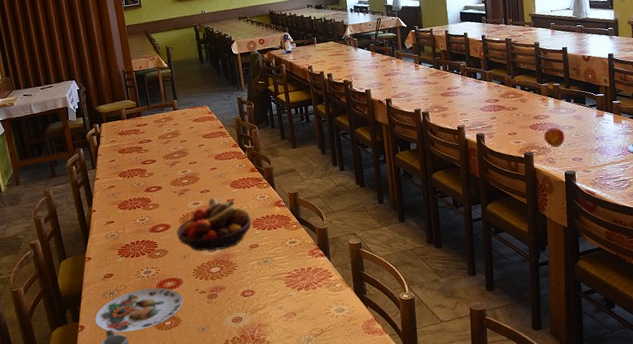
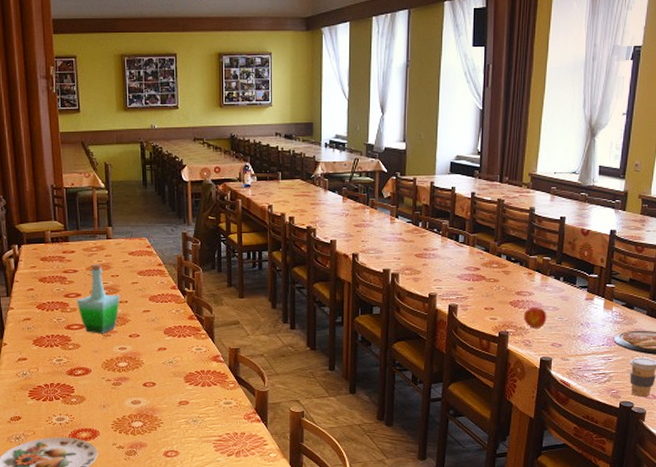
bottle: none [152,132,190,193] -> present [76,264,120,334]
fruit bowl: present [176,196,252,251] -> none [98,342,184,402]

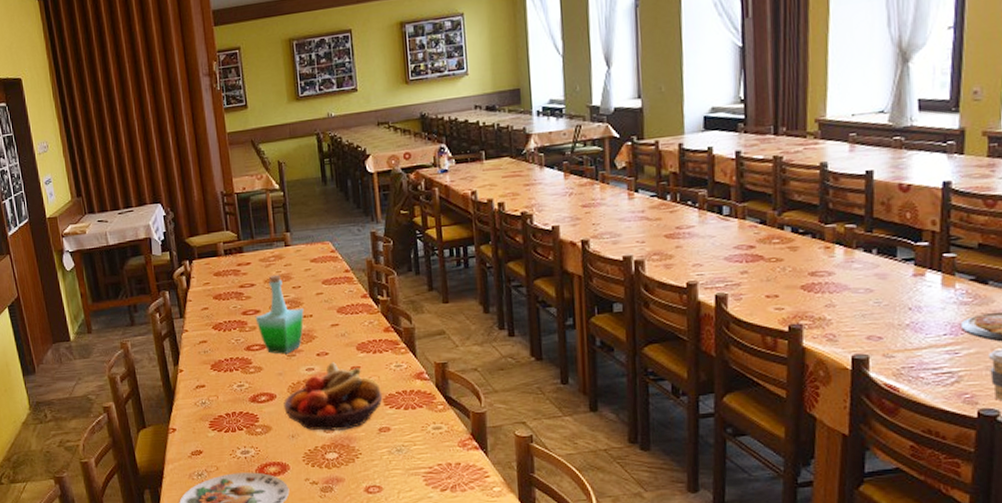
fruit bowl: none [98,342,184,402] -> present [284,361,383,431]
apple: present [523,307,547,329] -> none [822,290,857,319]

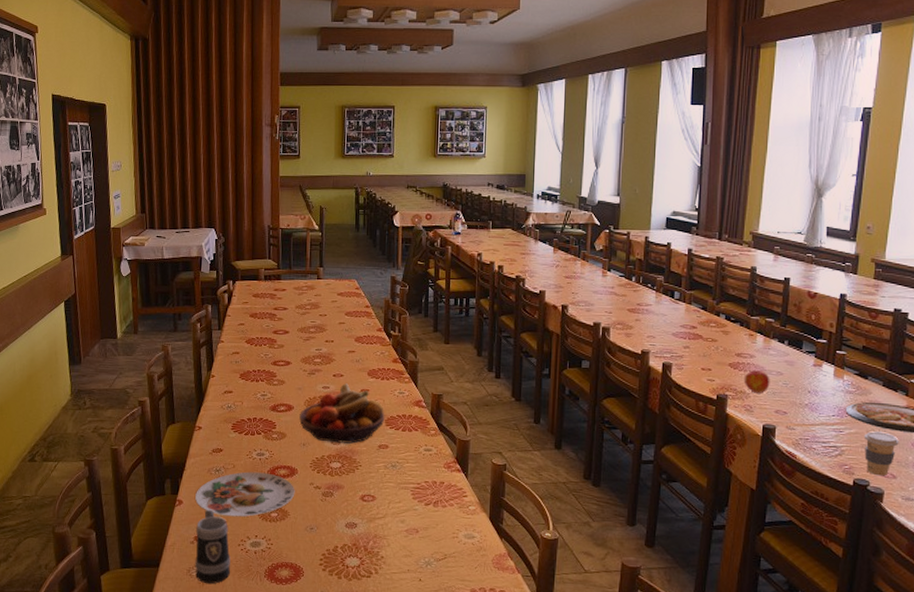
bottle: present [255,275,304,354] -> none [284,303,327,372]
apple: none [822,290,857,319] -> present [744,370,770,394]

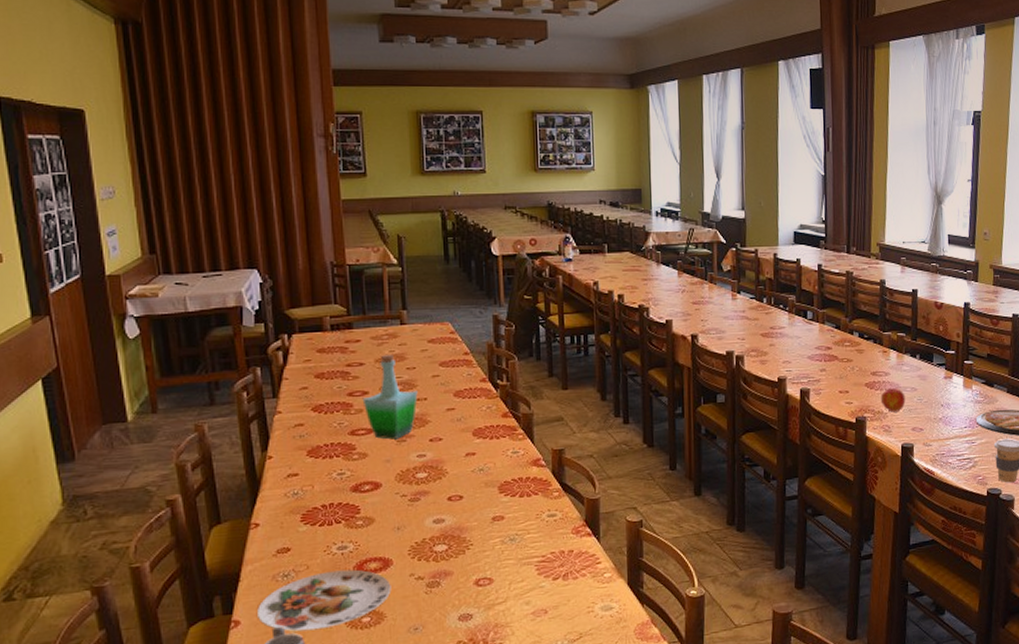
bottle: none [284,303,327,372] -> present [362,355,418,440]
fruit bowl: present [299,382,385,444] -> none [390,447,498,522]

